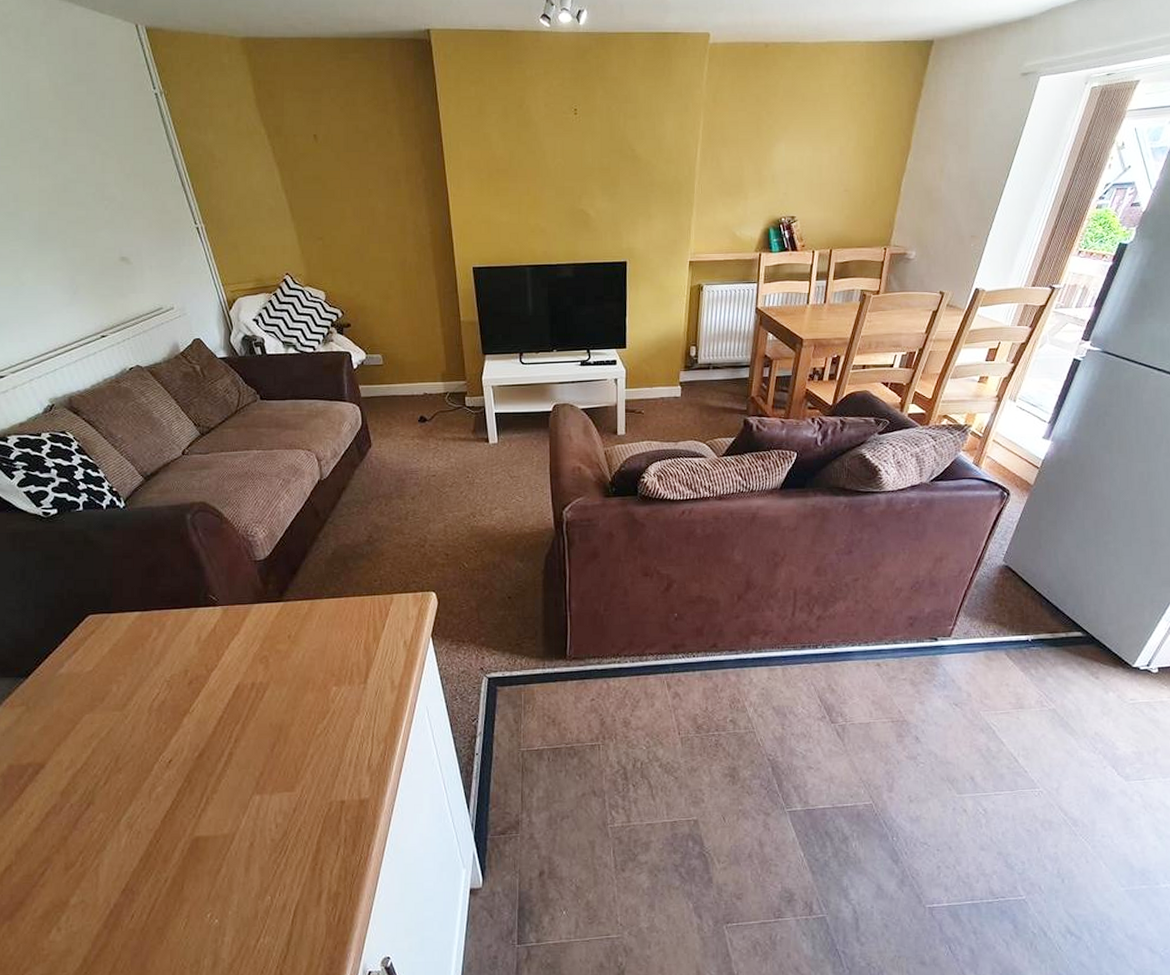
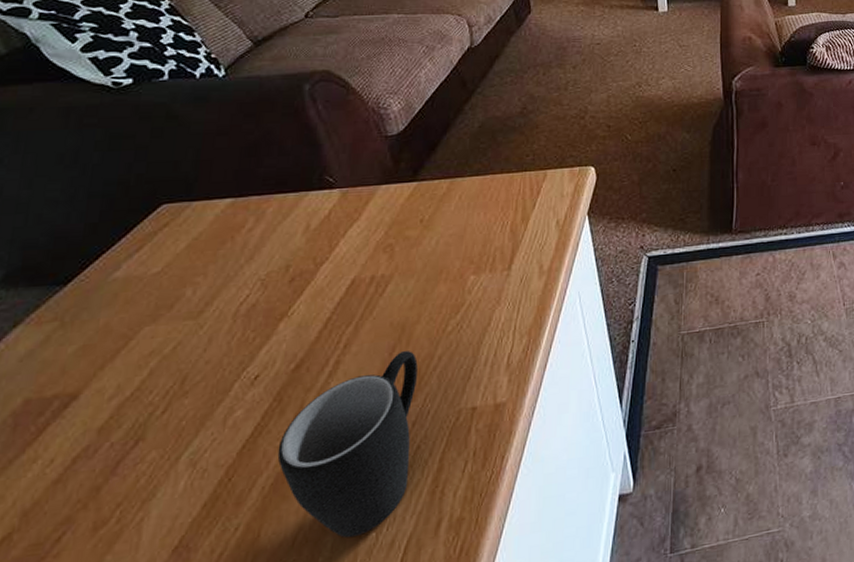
mug: none [191,747,294,898] -> present [277,350,418,538]

